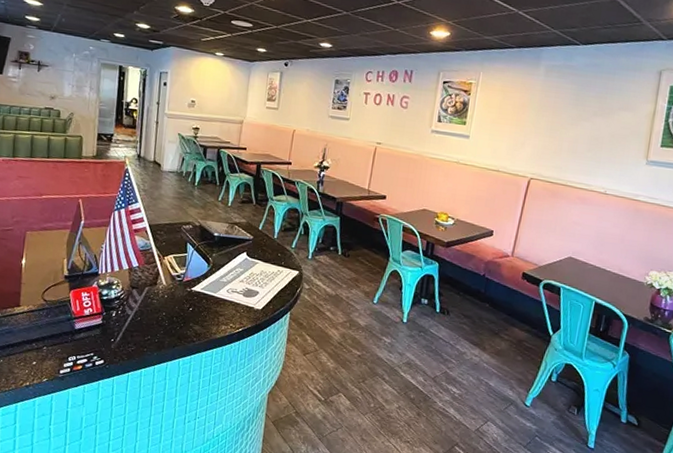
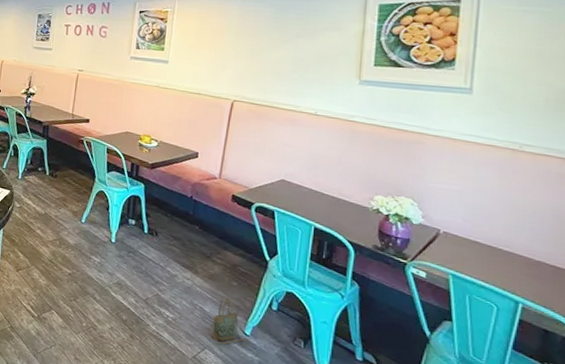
handbag: none [494,371,531,417] -> present [210,297,251,347]

